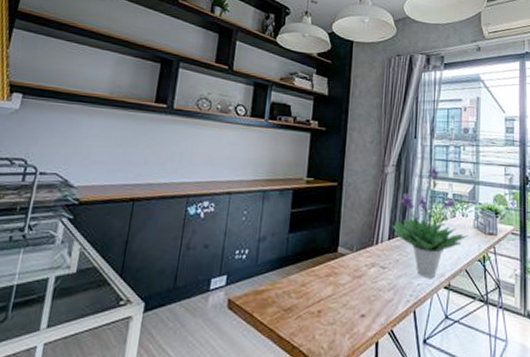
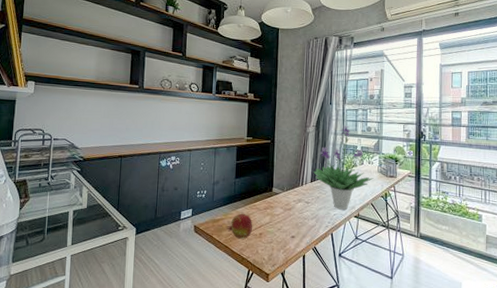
fruit: none [273,281,310,319] -> present [226,213,253,239]

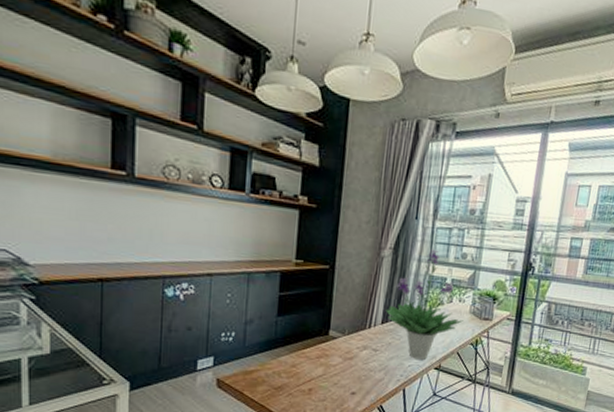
fruit: present [226,213,253,239] -> none [263,363,300,396]

